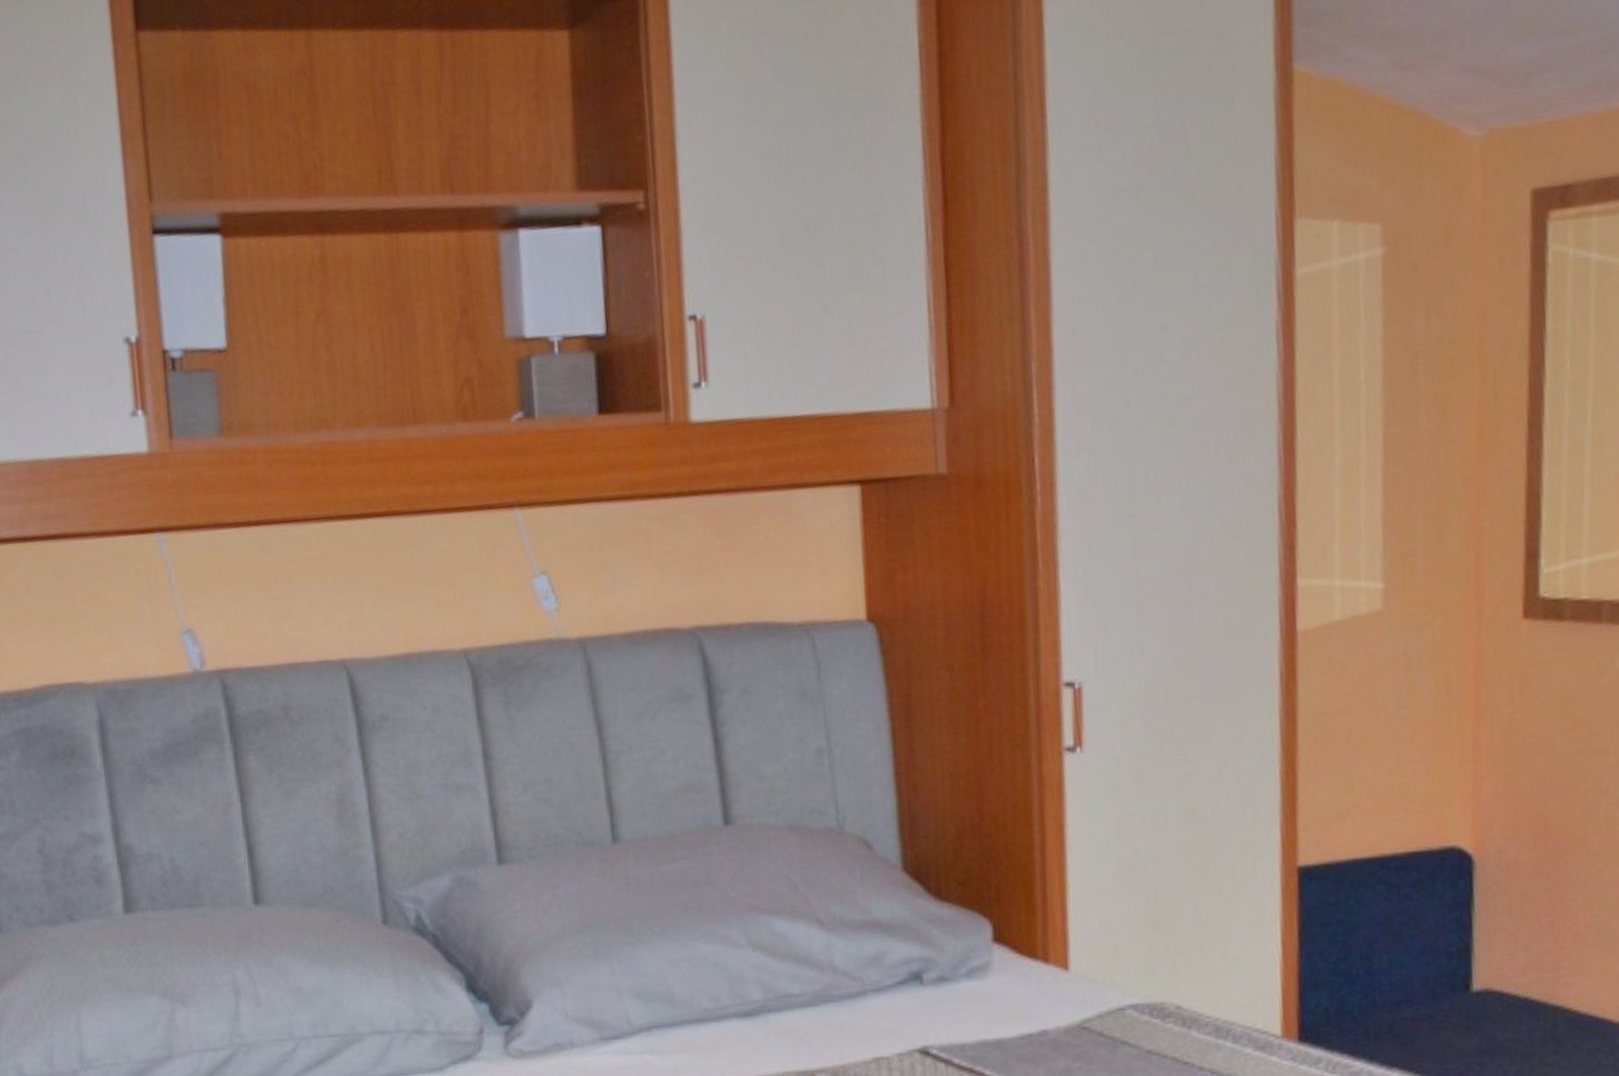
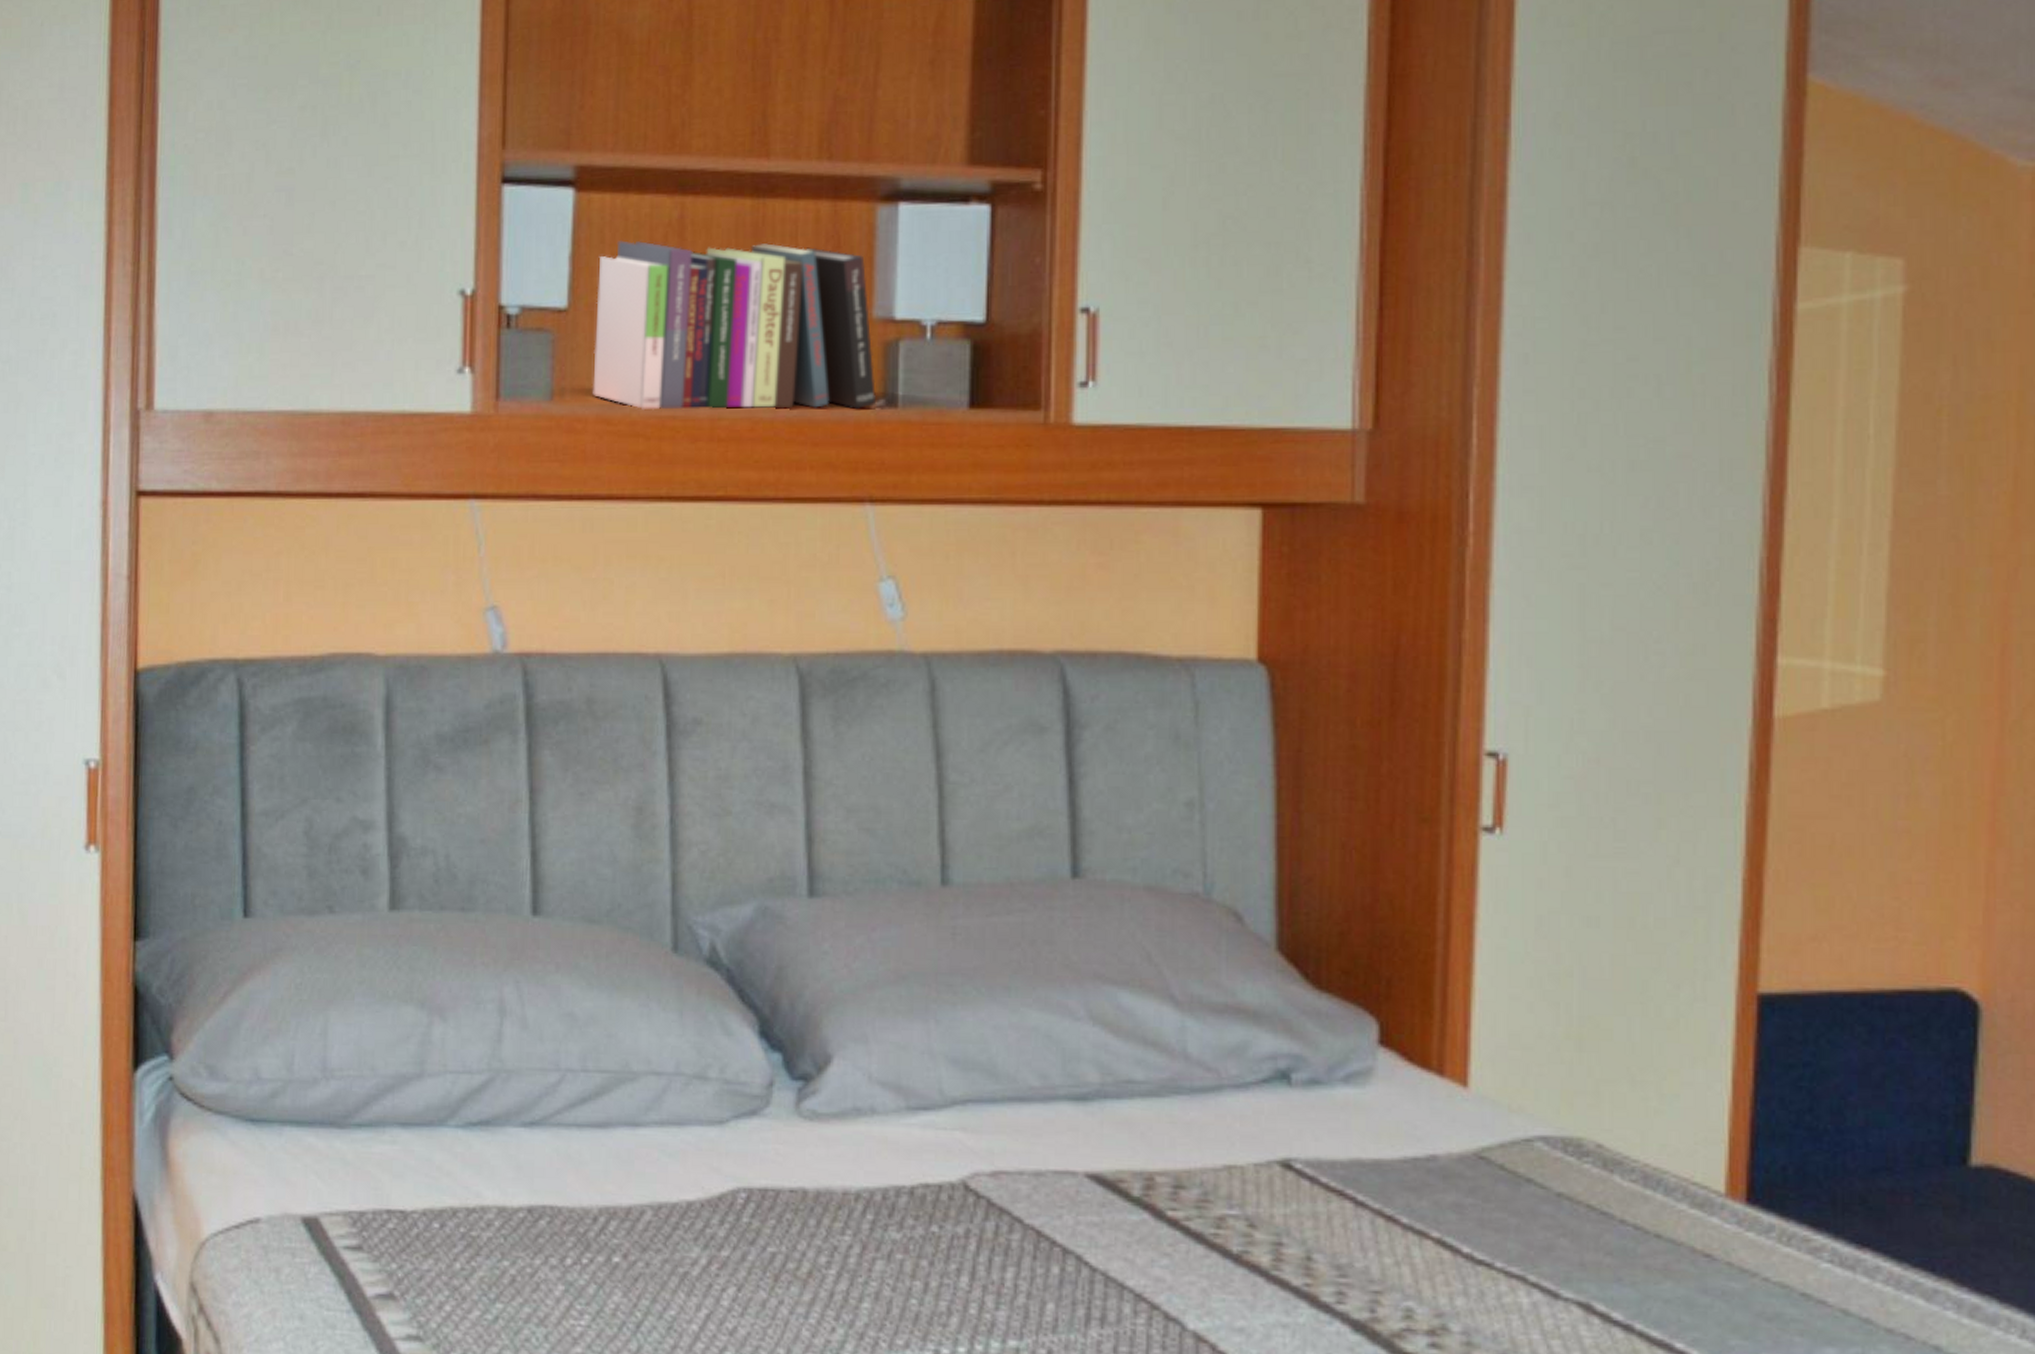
books: none [250,275,516,439] -> present [592,240,877,411]

